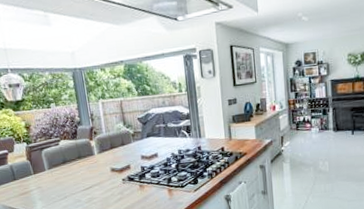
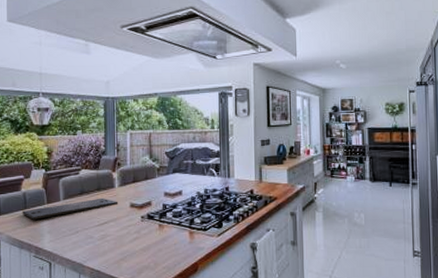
cutting board: none [12,165,100,189] -> present [22,198,119,220]

